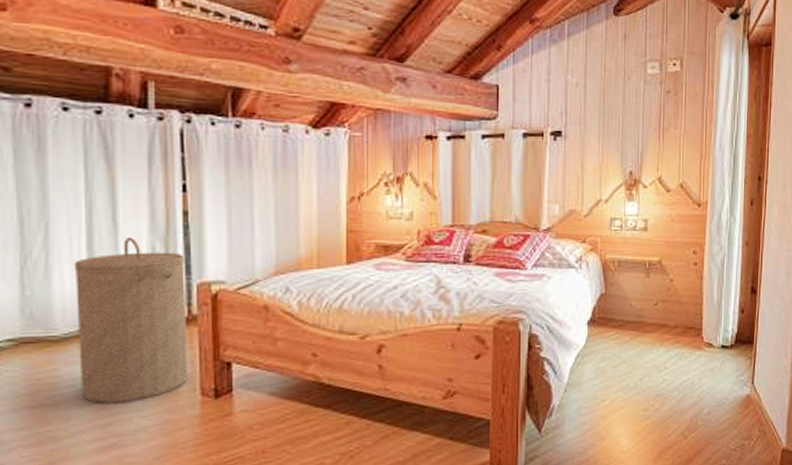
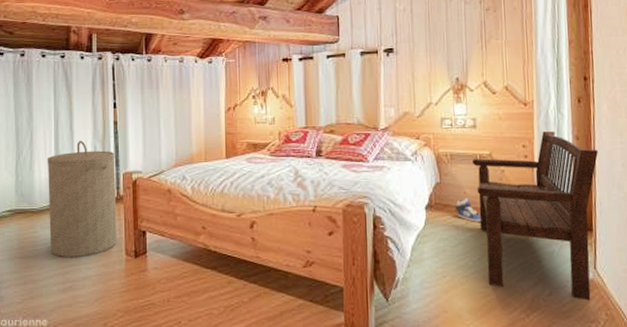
sneaker: none [620,310,646,338] -> present [455,198,481,222]
bench: none [641,235,765,417] -> present [473,130,598,301]

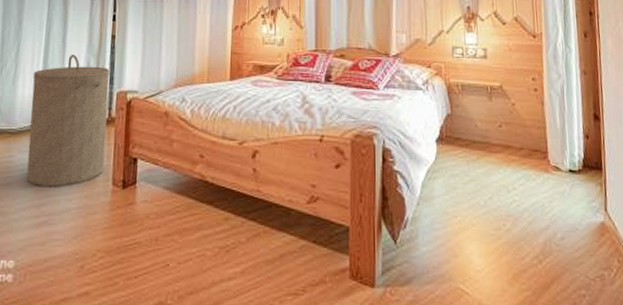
sneaker: present [455,198,481,222] -> none [466,131,492,158]
bench: present [473,130,598,301] -> none [483,64,605,246]

